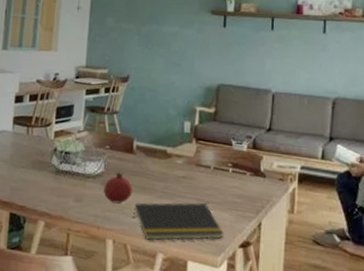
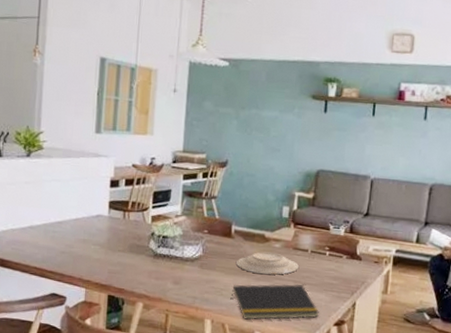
fruit: present [103,171,133,204] -> none [202,254,231,286]
plate: none [138,168,201,193] -> present [236,251,299,275]

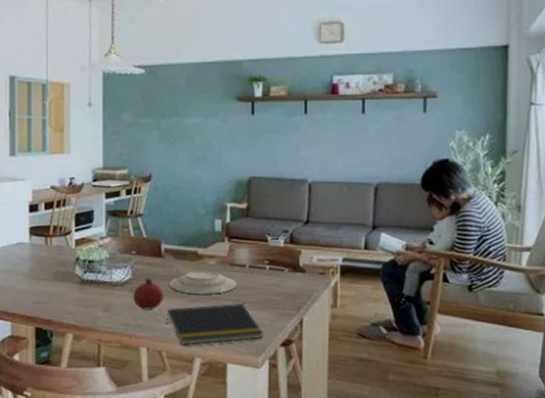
fruit: none [202,254,231,286] -> present [133,276,164,310]

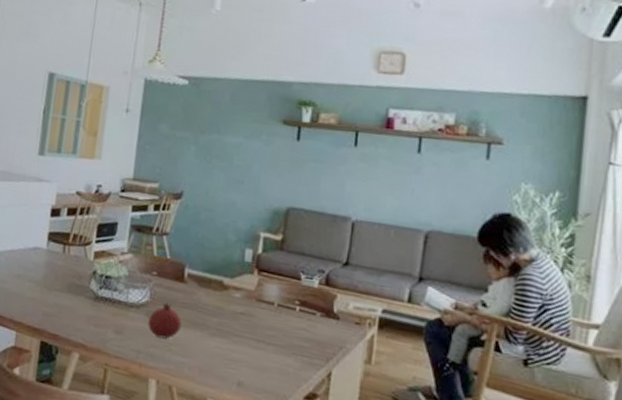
notepad: present [165,303,263,345] -> none [180,339,286,388]
plate: present [169,270,237,295] -> none [189,301,262,331]

